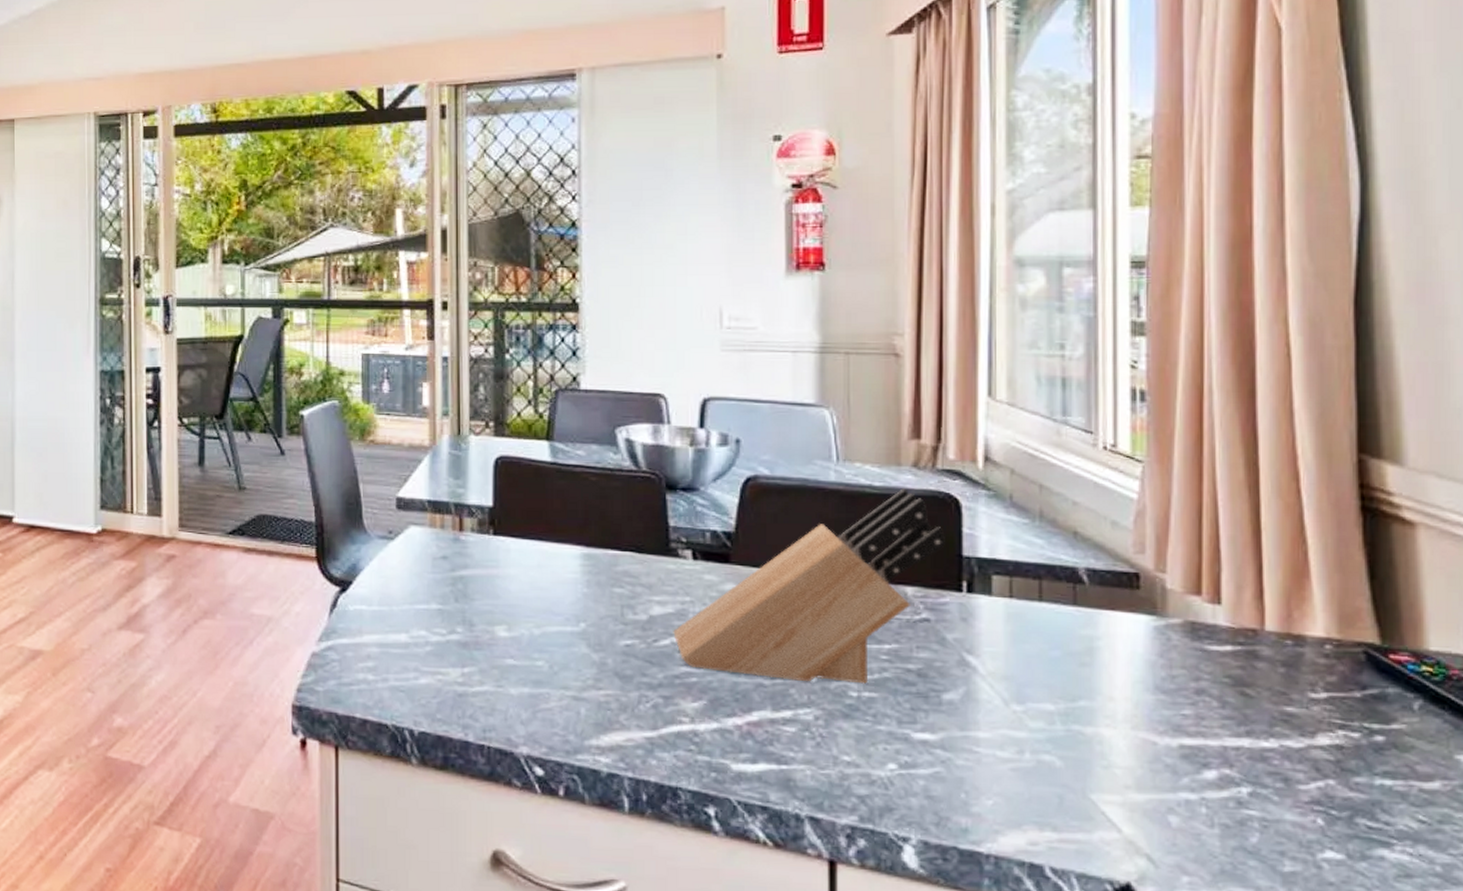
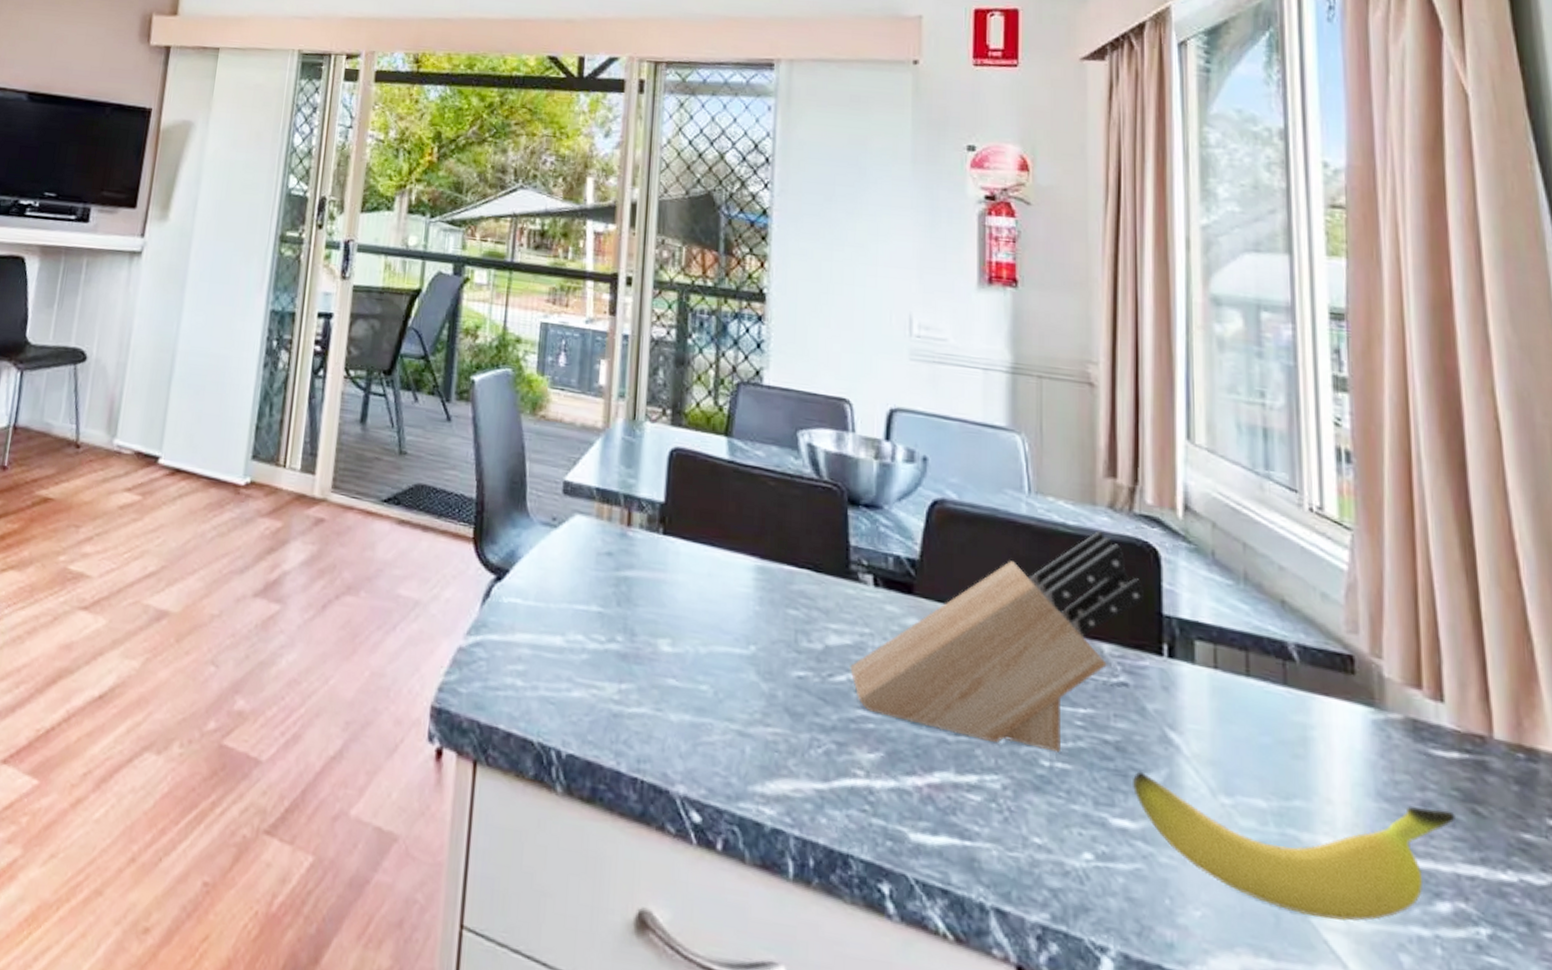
banana: none [933,691,1225,795] -> present [1133,771,1456,922]

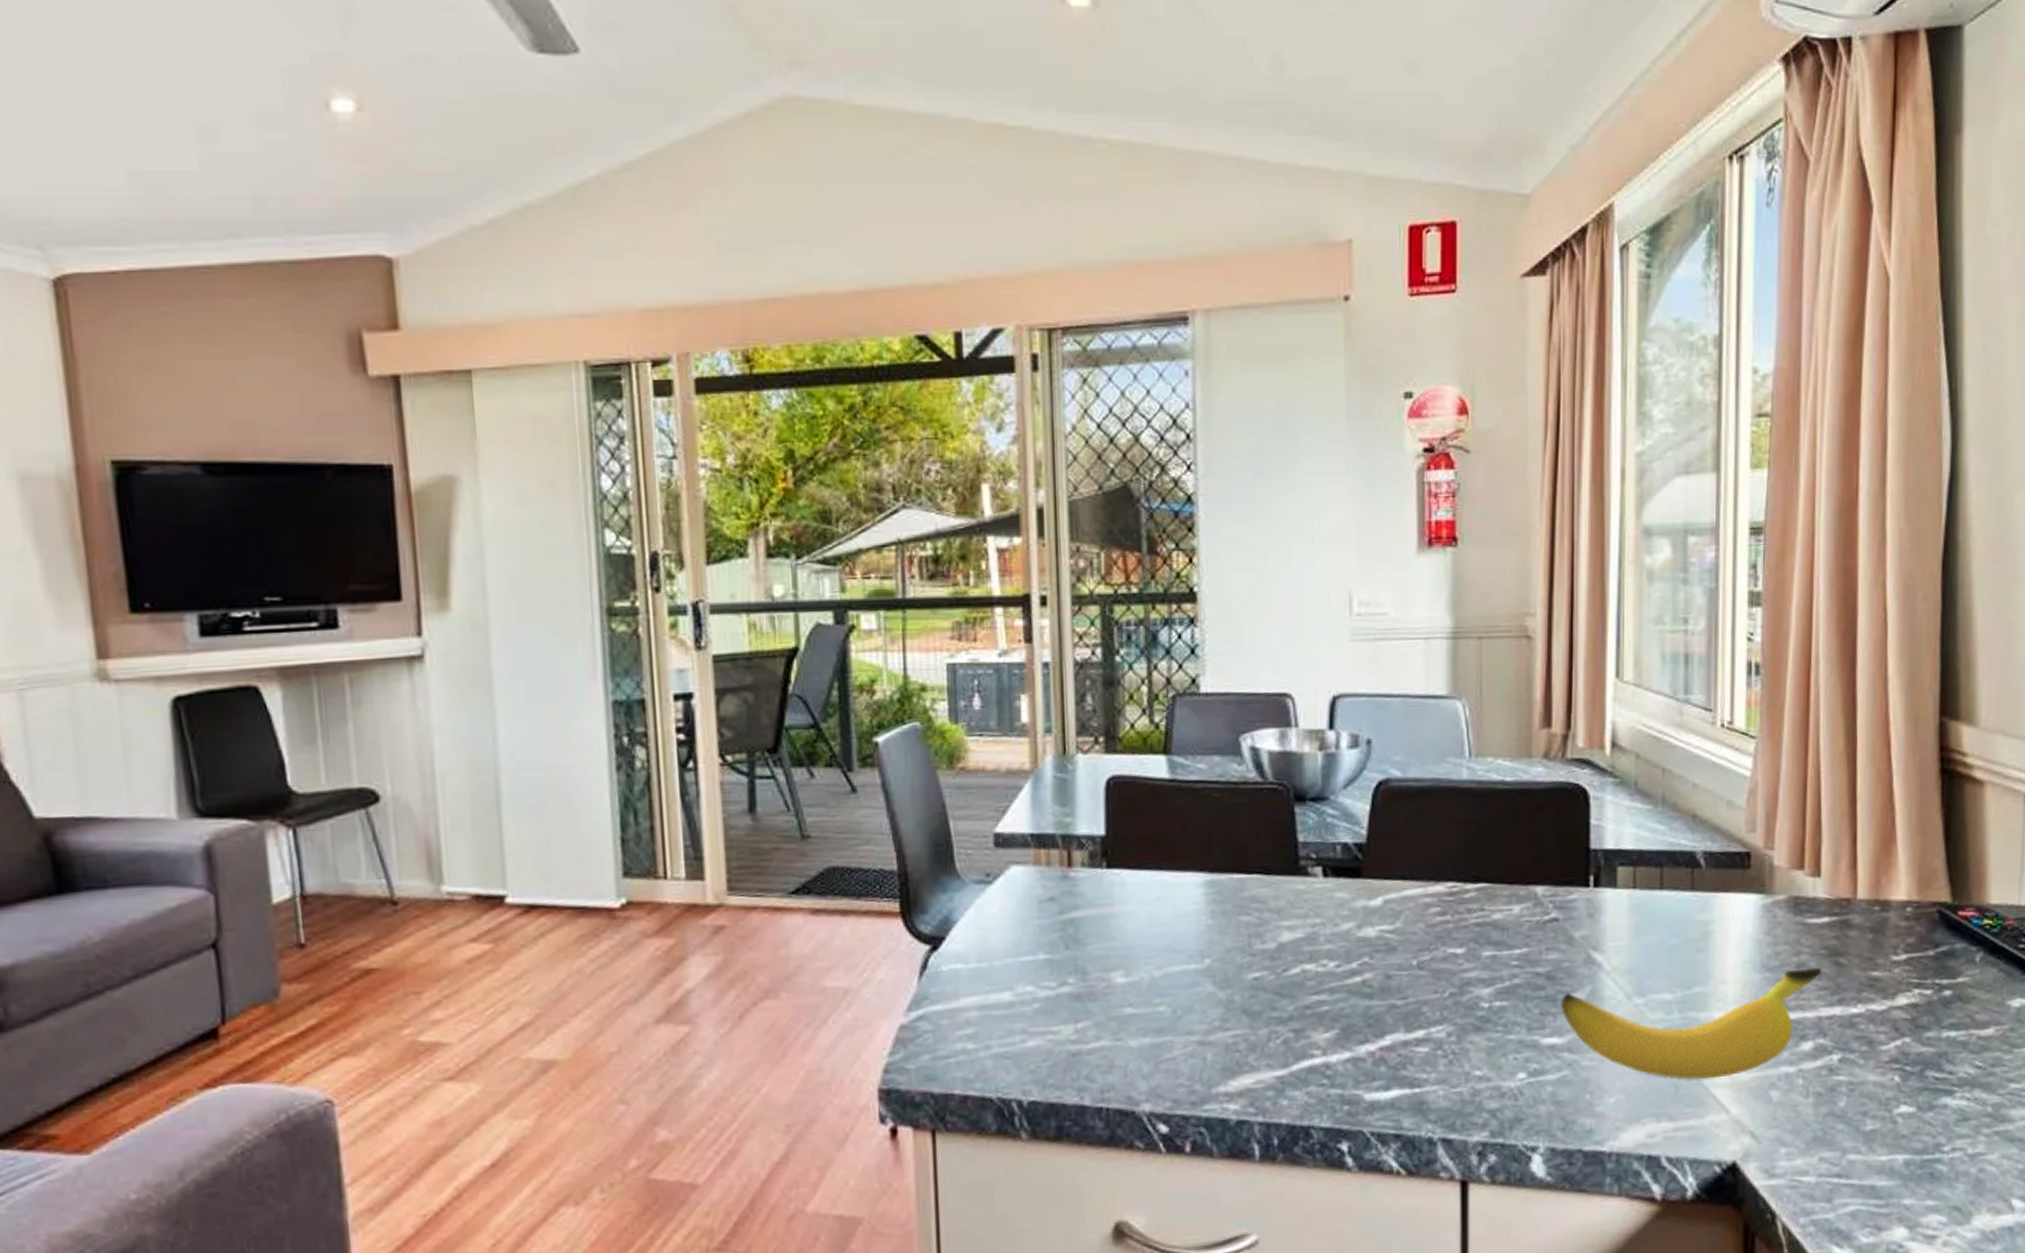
knife block: present [850,531,1144,753] -> none [1303,782,1574,998]

